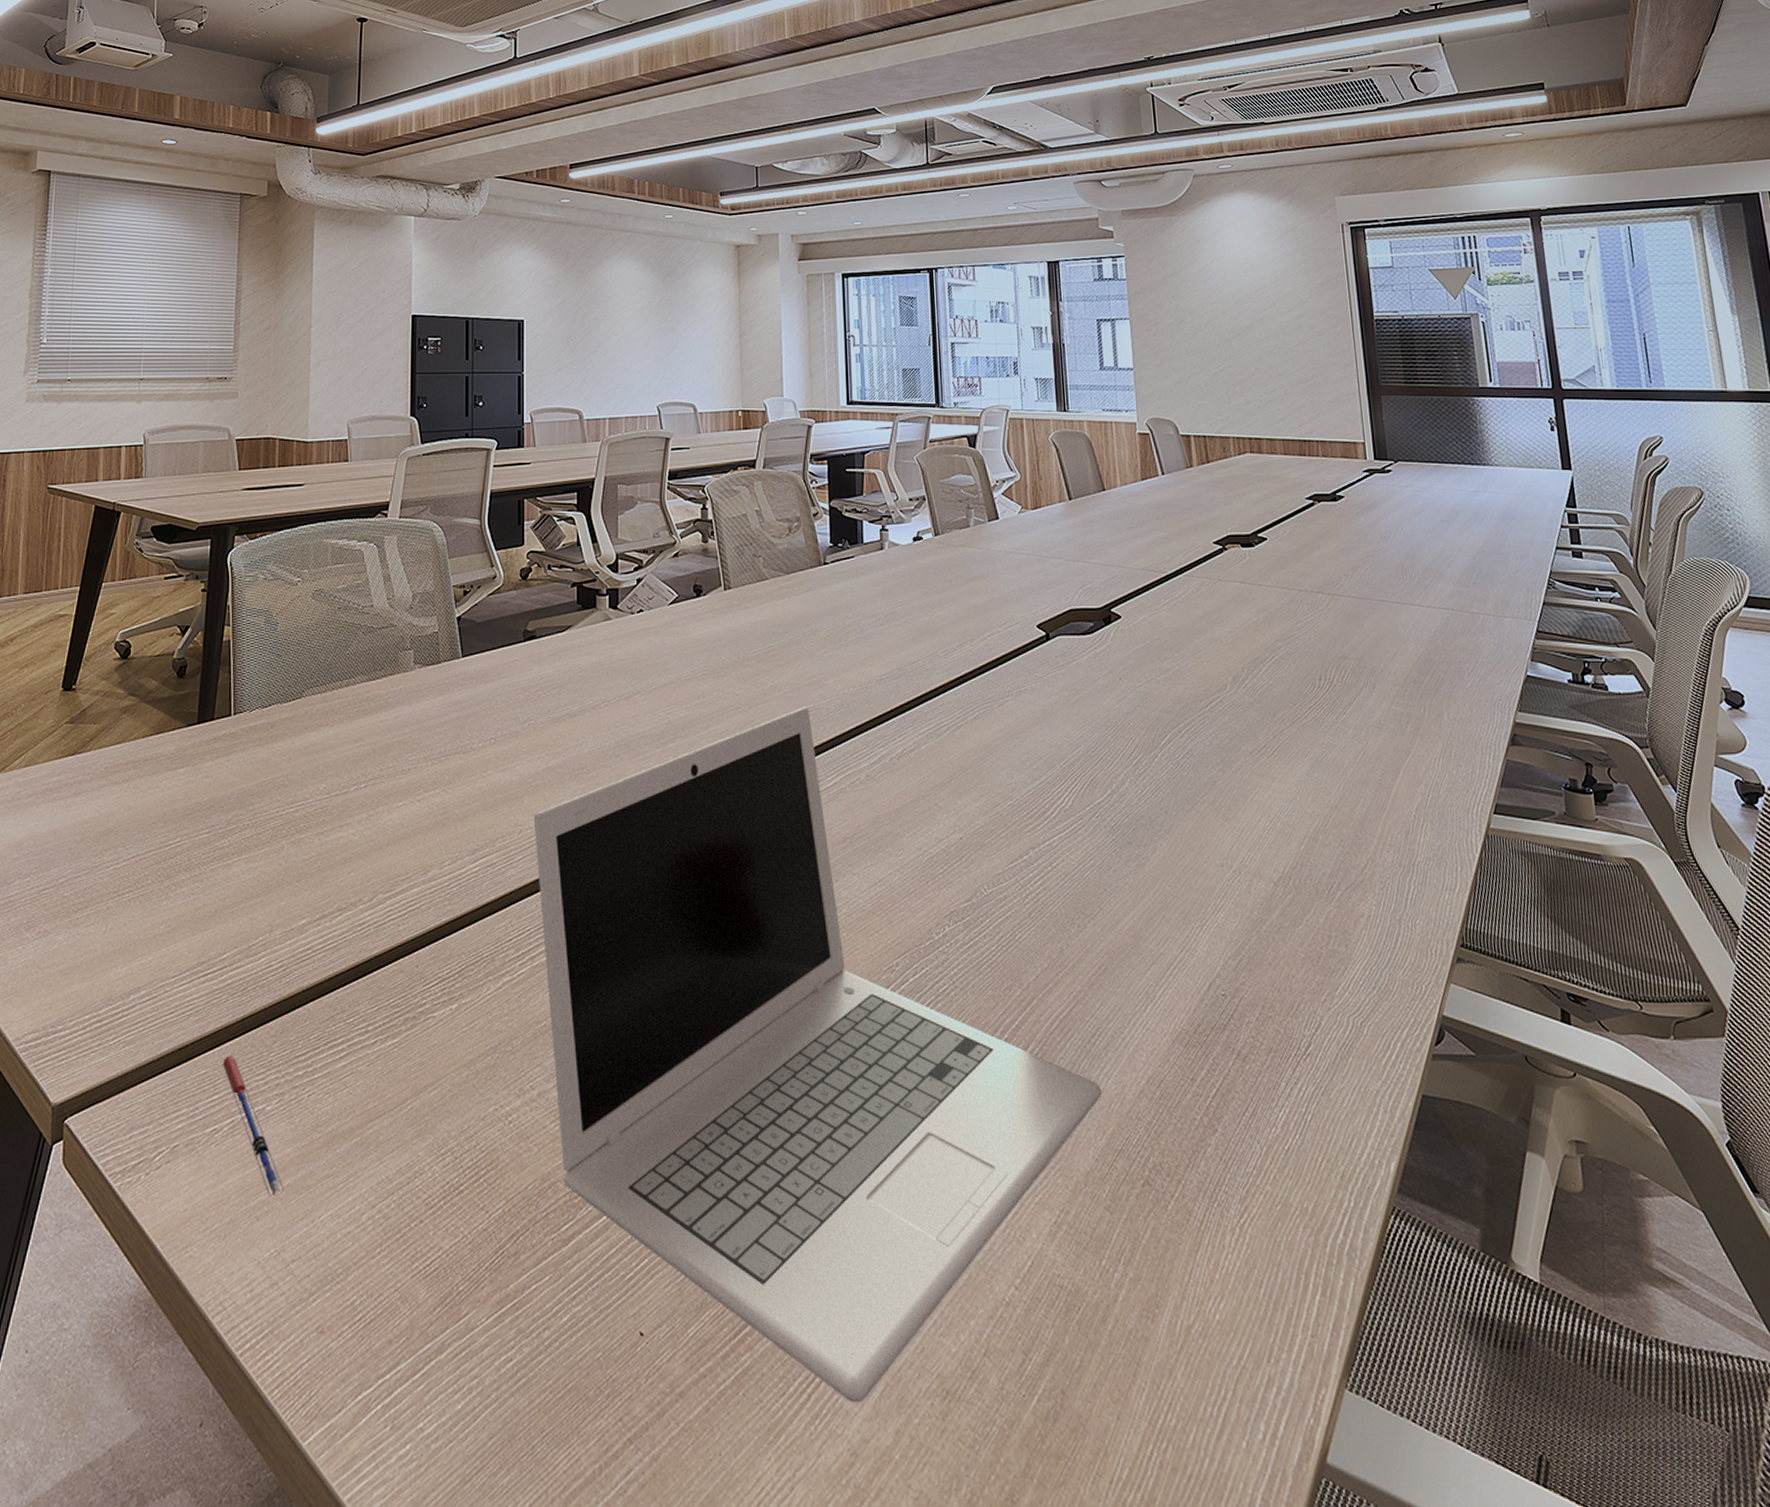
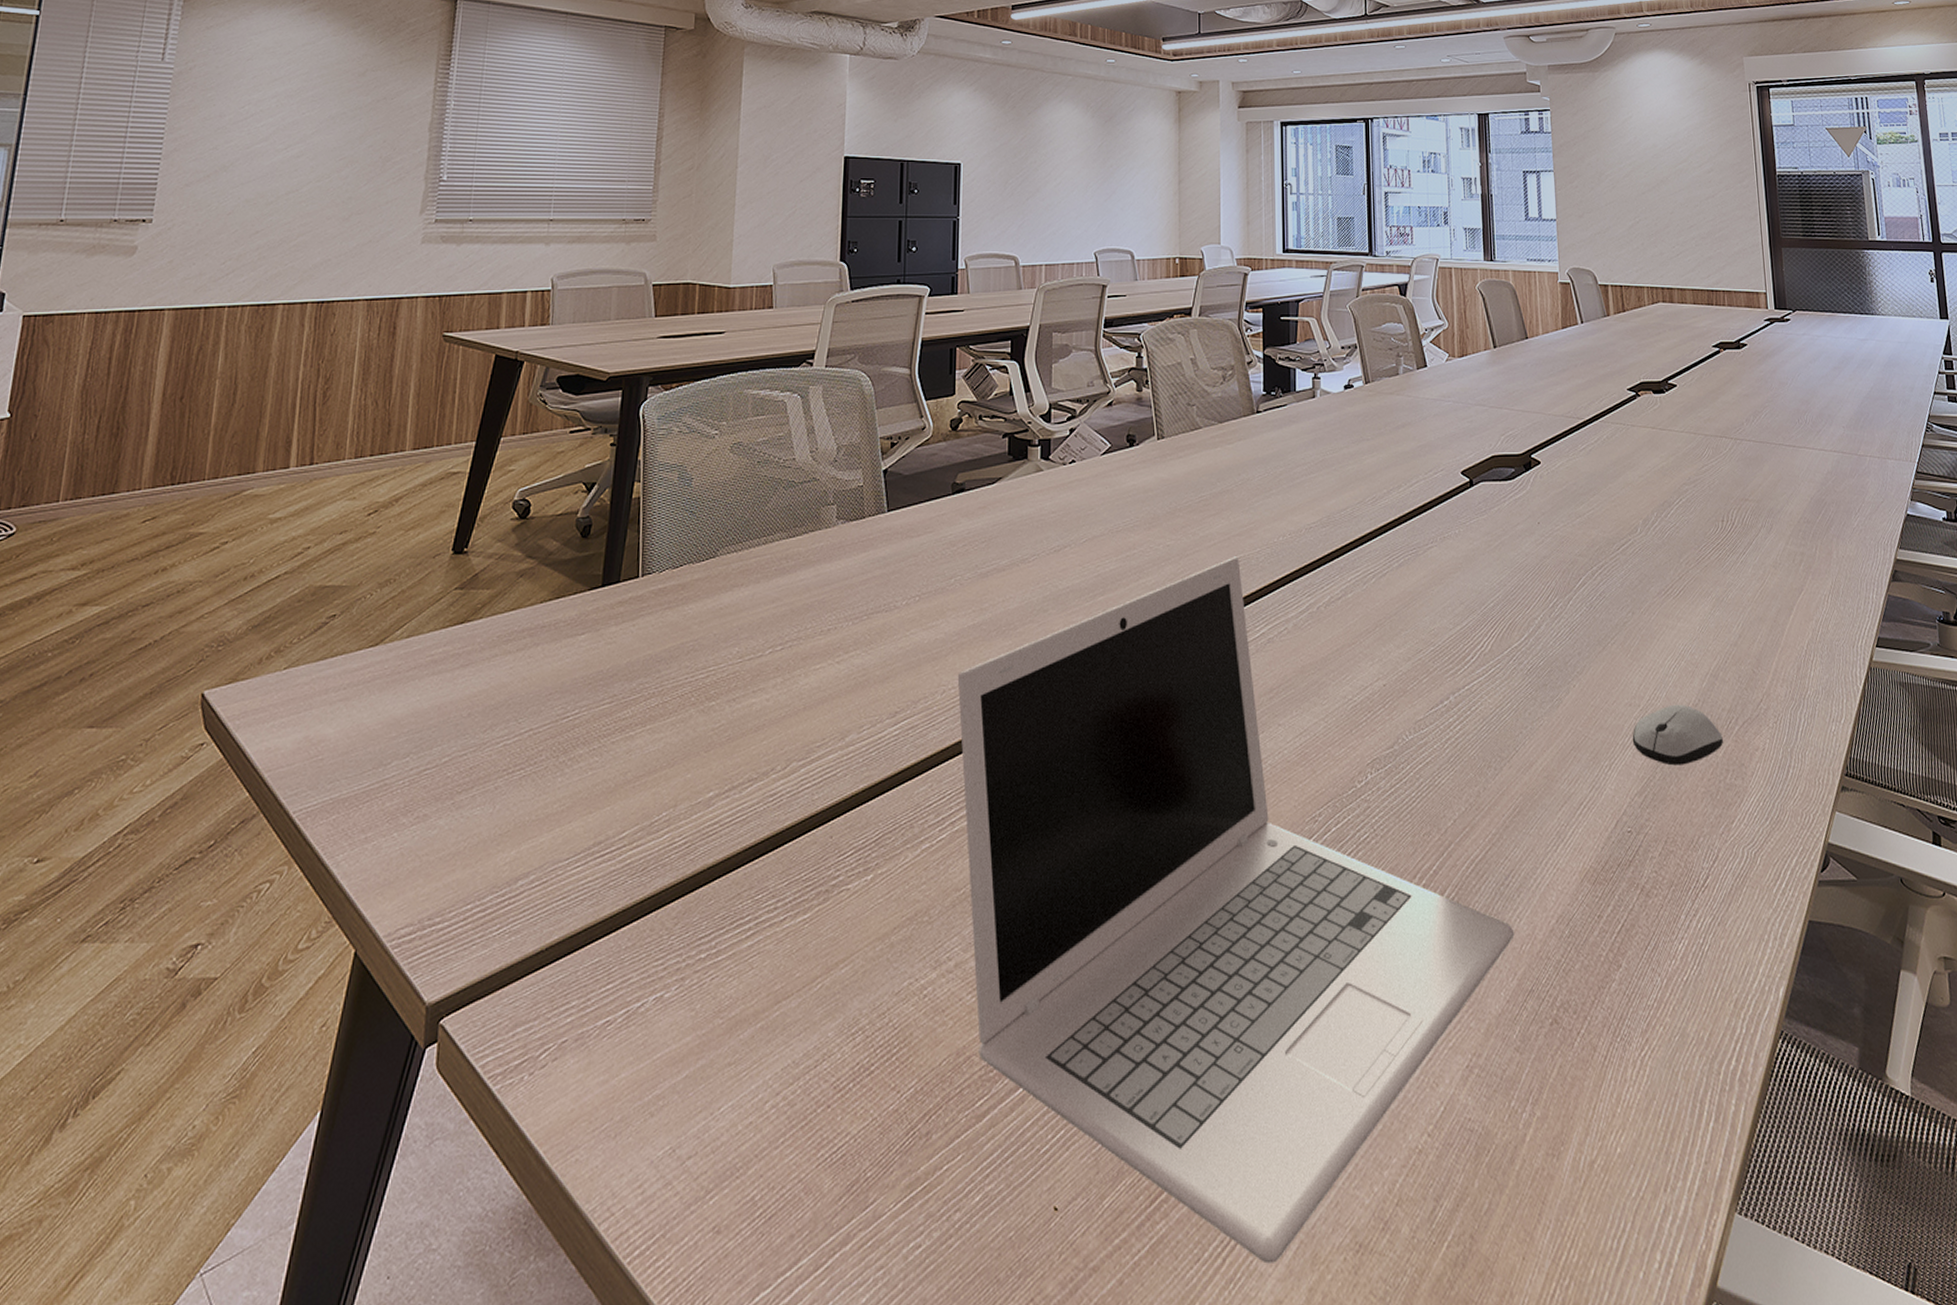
pen: present [222,1055,284,1197] -> none [617,940,682,1090]
computer mouse: none [1224,866,1324,929] -> present [1632,704,1723,766]

